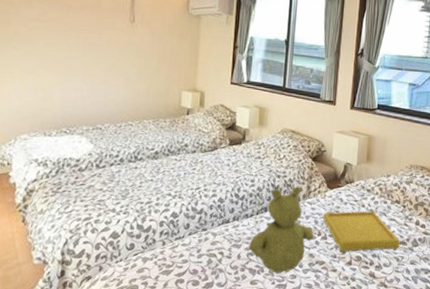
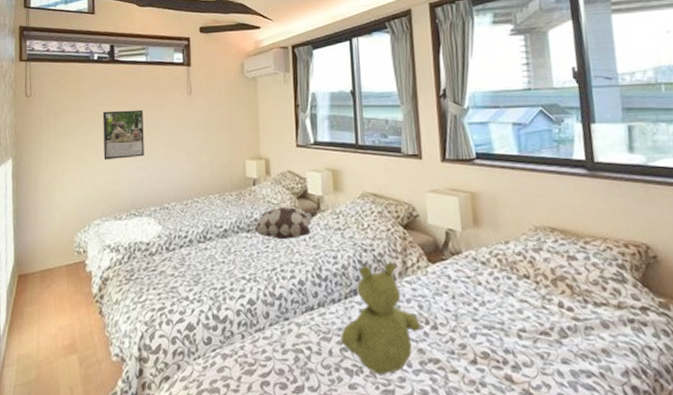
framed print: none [35,27,82,78] -> present [102,110,144,160]
decorative pillow: none [176,135,240,164] -> present [246,206,315,240]
serving tray: present [322,211,401,253] -> none [427,290,543,347]

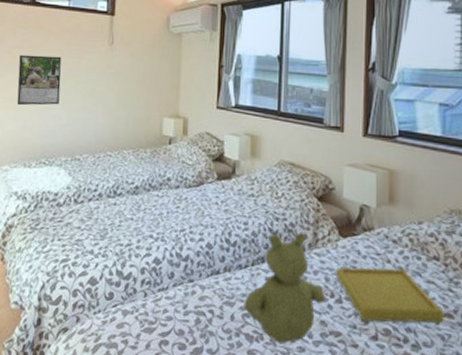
decorative pillow: present [246,206,315,240] -> none [157,167,230,202]
serving tray: none [427,290,543,347] -> present [335,267,446,324]

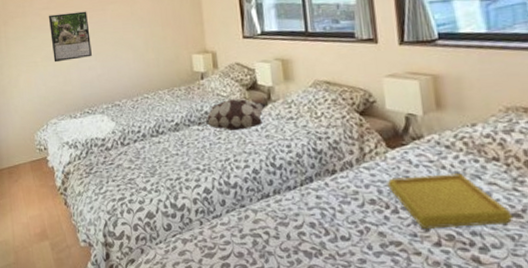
decorative pillow: none [157,167,230,202] -> present [197,98,266,132]
stuffed bear: present [244,233,326,343] -> none [297,149,381,257]

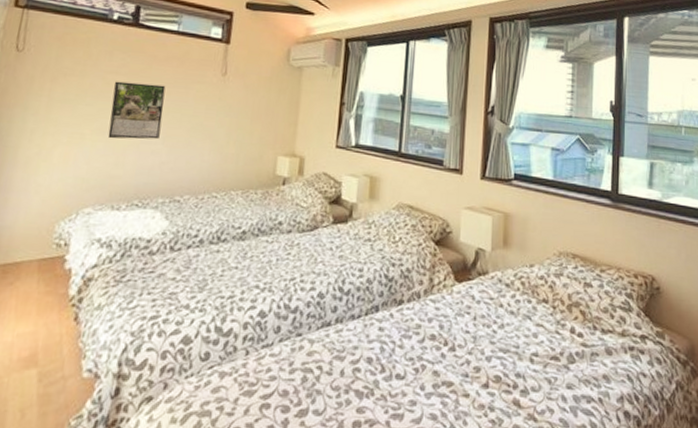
decorative pillow: present [197,98,266,132] -> none [267,210,346,247]
serving tray: present [387,173,514,230] -> none [449,312,553,370]

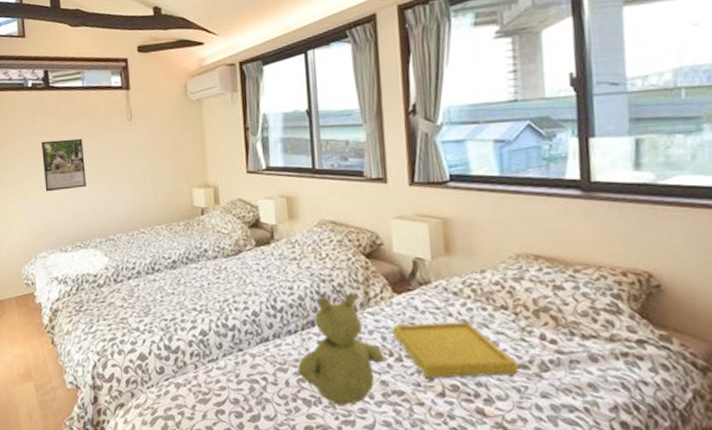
stuffed bear: none [354,278,439,398] -> present [297,293,384,406]
serving tray: none [449,312,553,370] -> present [391,321,520,380]

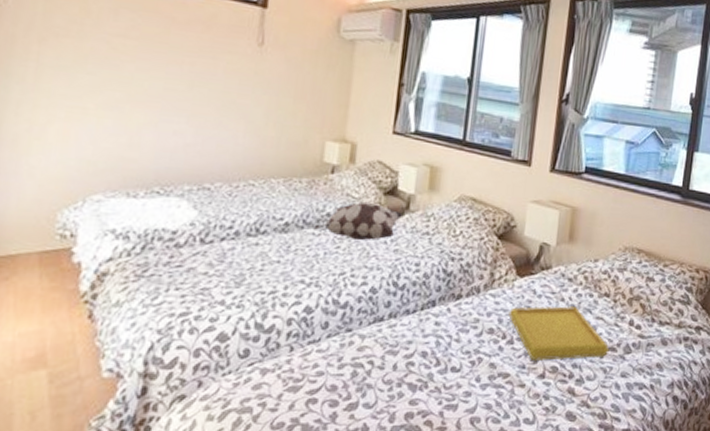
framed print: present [40,138,86,192] -> none [117,46,189,118]
decorative pillow: none [195,236,269,271] -> present [313,201,403,241]
stuffed bear: present [297,293,384,406] -> none [408,273,497,389]

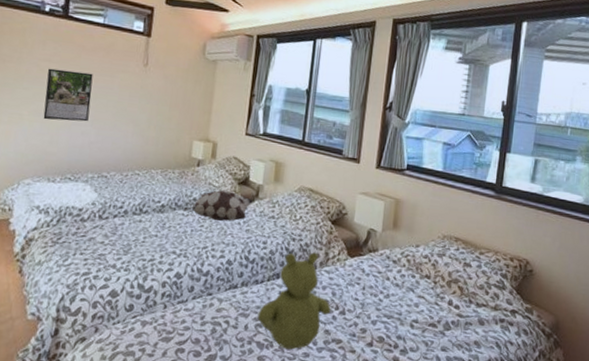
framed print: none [117,46,189,118] -> present [43,68,93,122]
stuffed bear: none [408,273,497,389] -> present [257,252,331,350]
serving tray: present [508,306,610,362] -> none [341,283,431,332]

